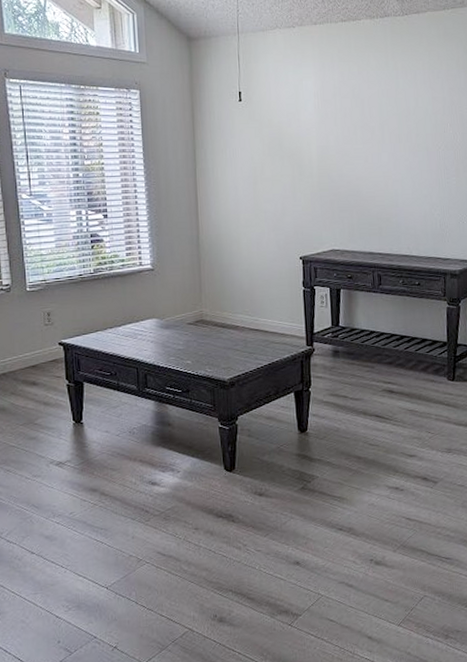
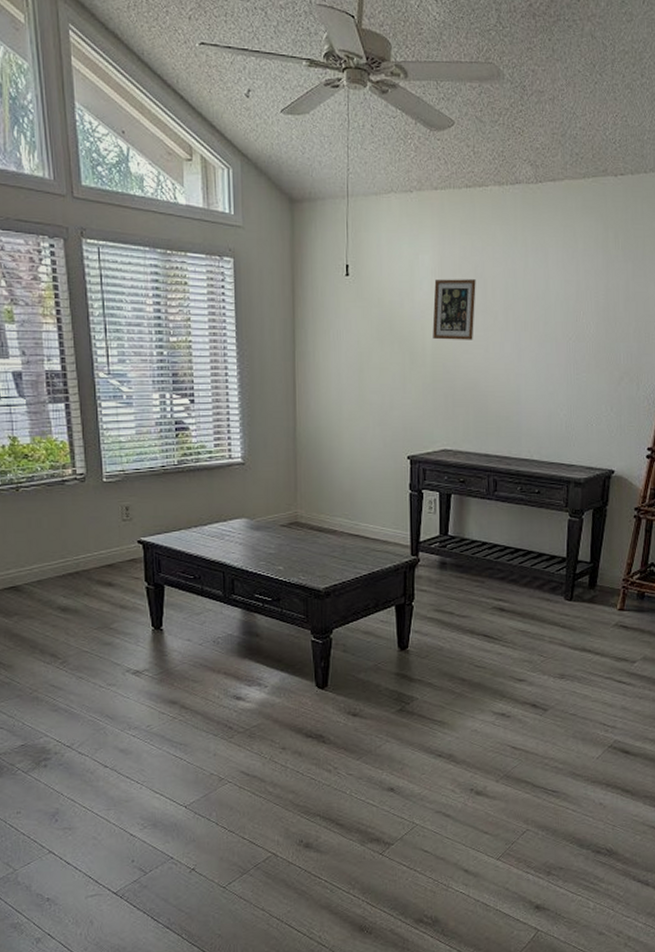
picture frame: none [317,100,355,153] -> present [432,279,476,340]

